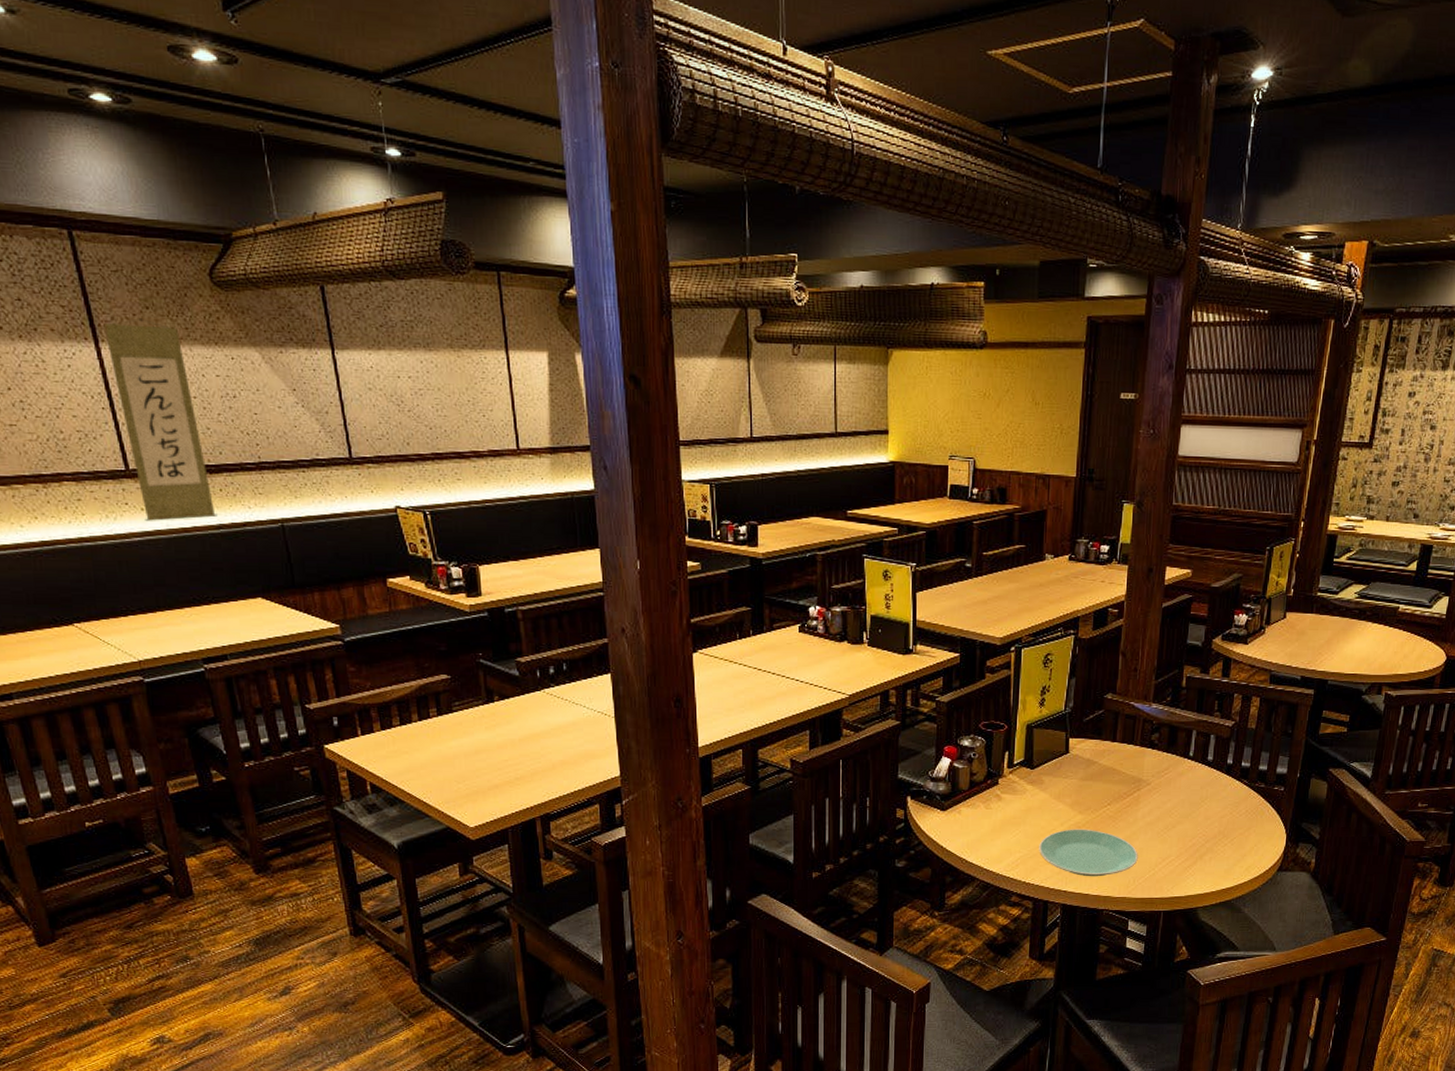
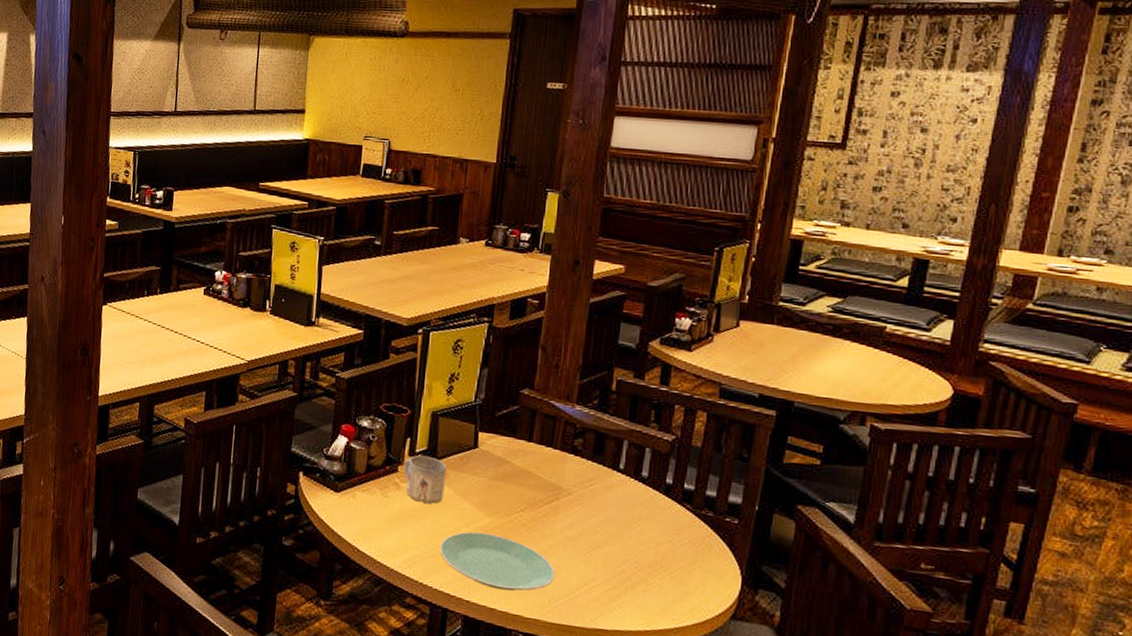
mug: none [1004,766,1043,809] -> present [403,455,447,504]

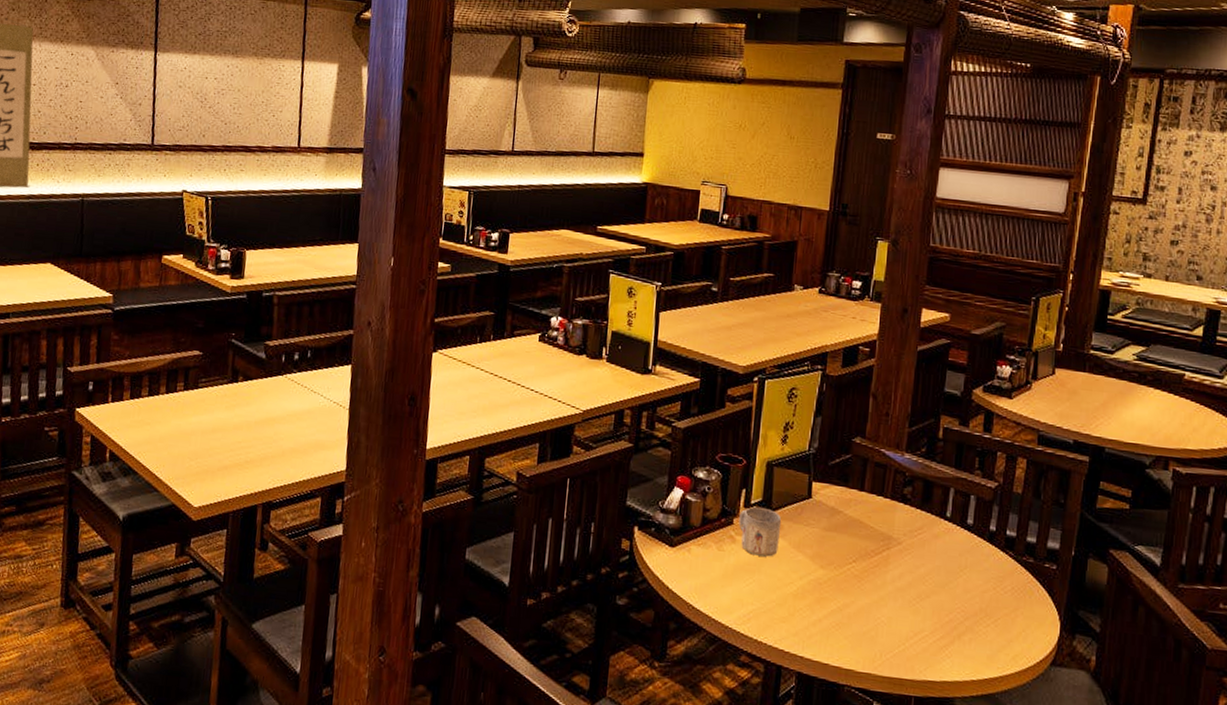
plate: present [439,531,555,592] -> none [774,584,886,645]

